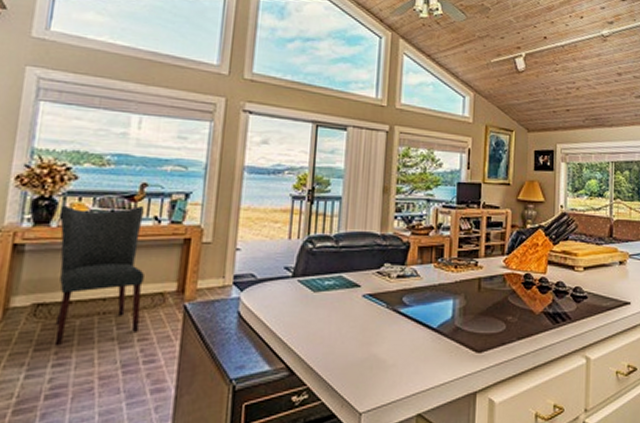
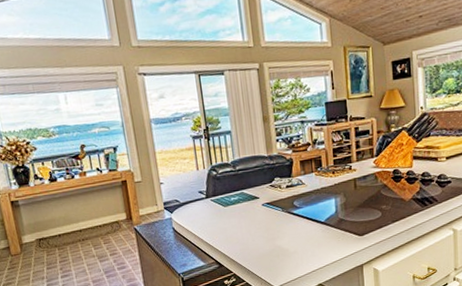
chair: present [54,205,144,345] -> none [32,162,108,264]

